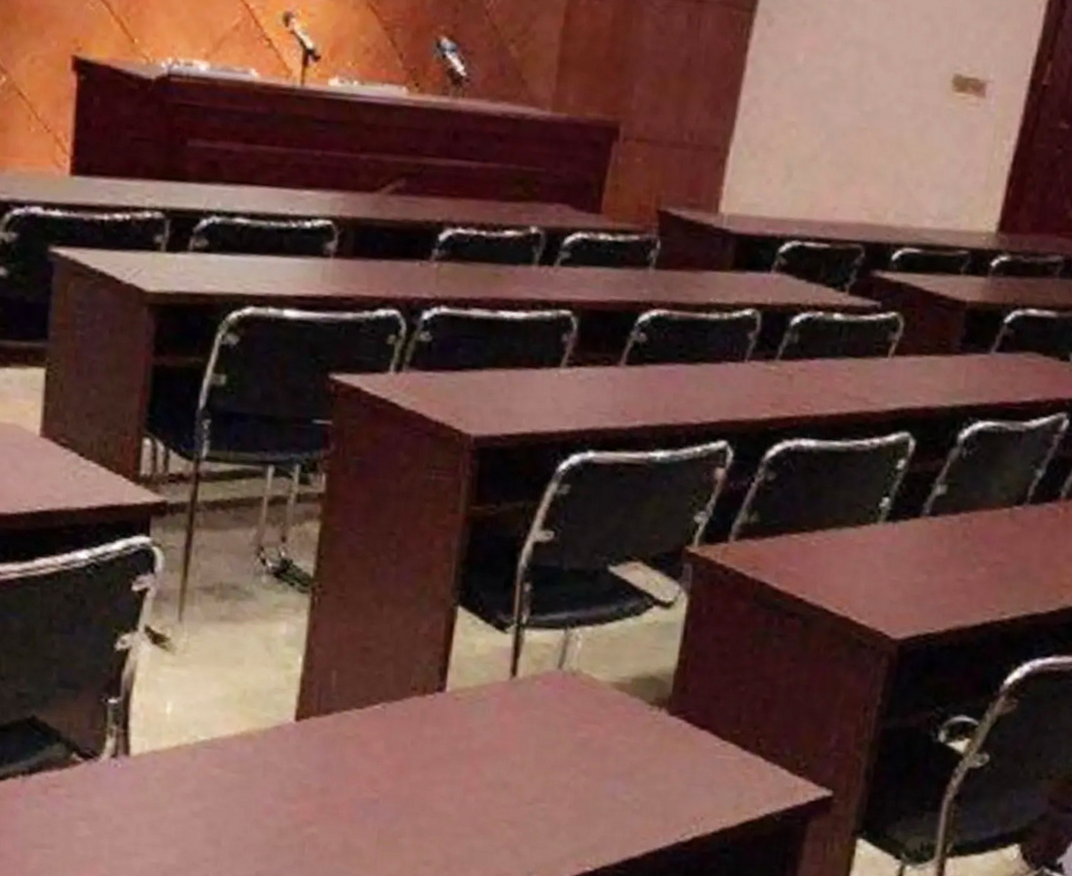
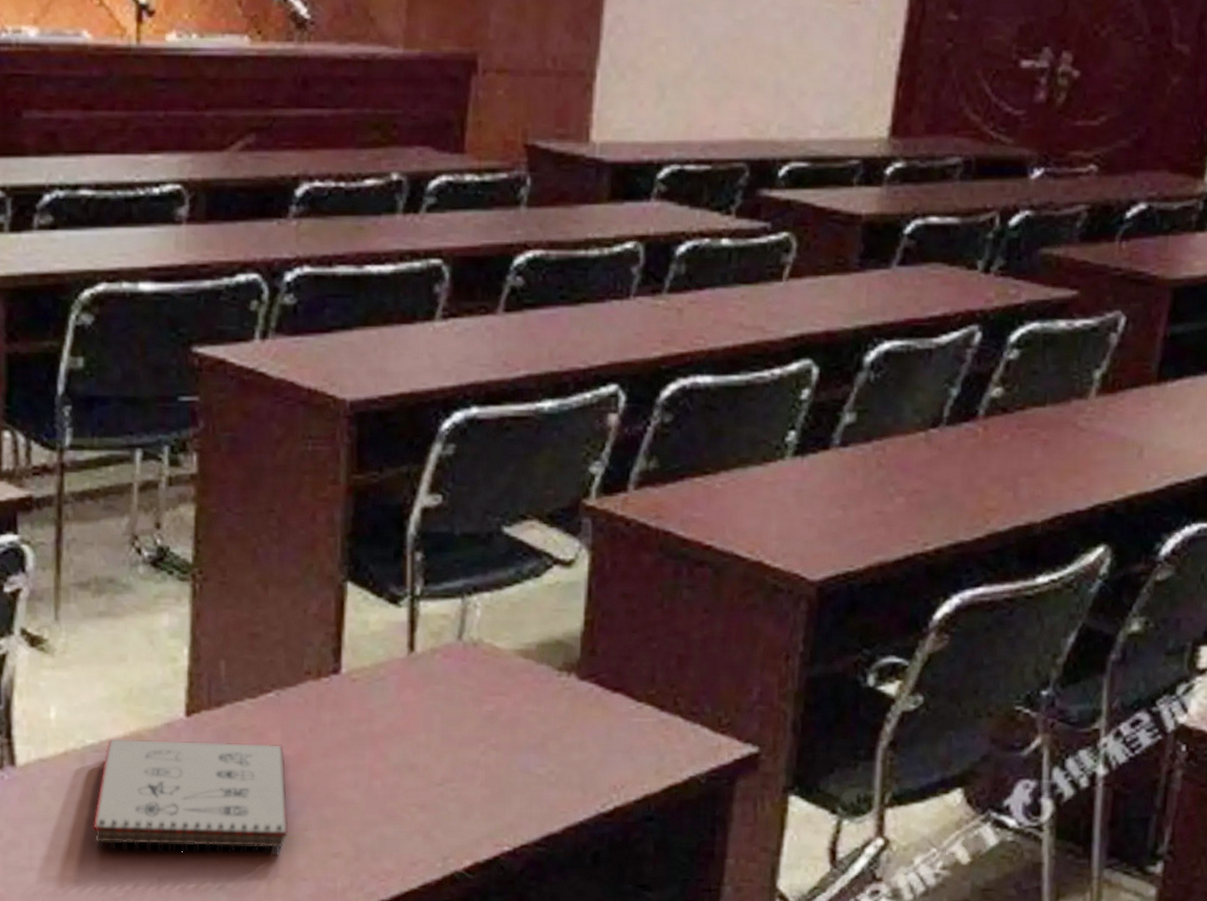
notepad: none [198,736,386,858] -> present [93,739,289,854]

